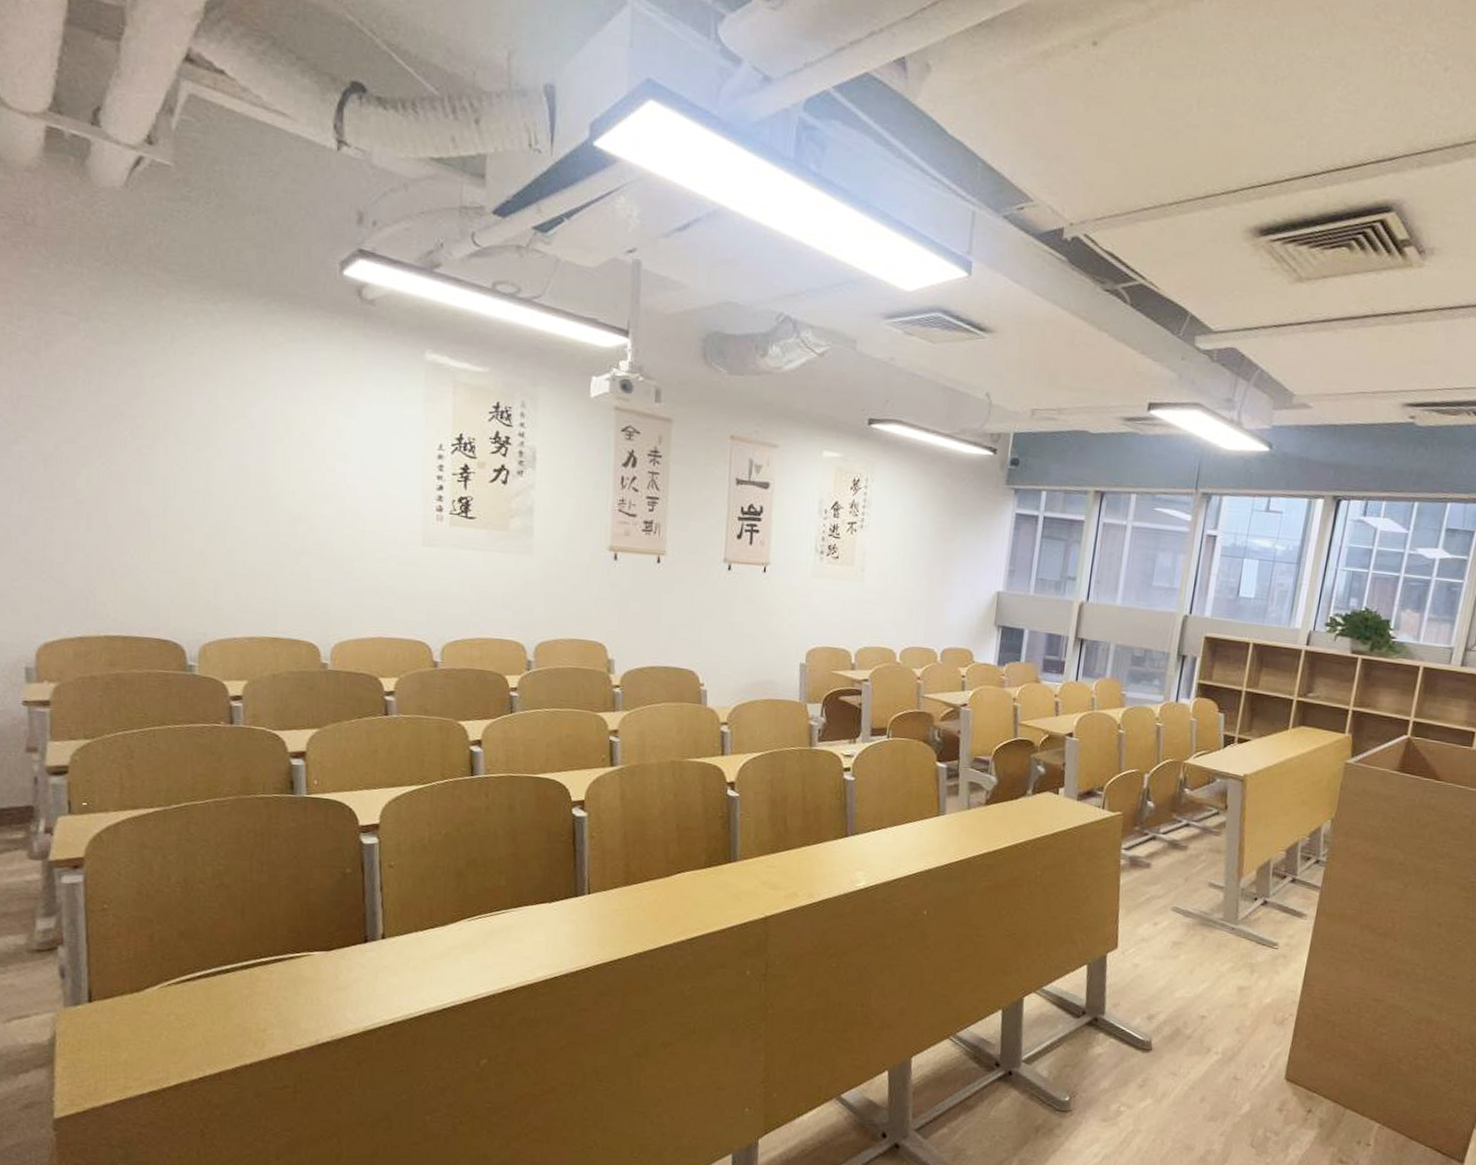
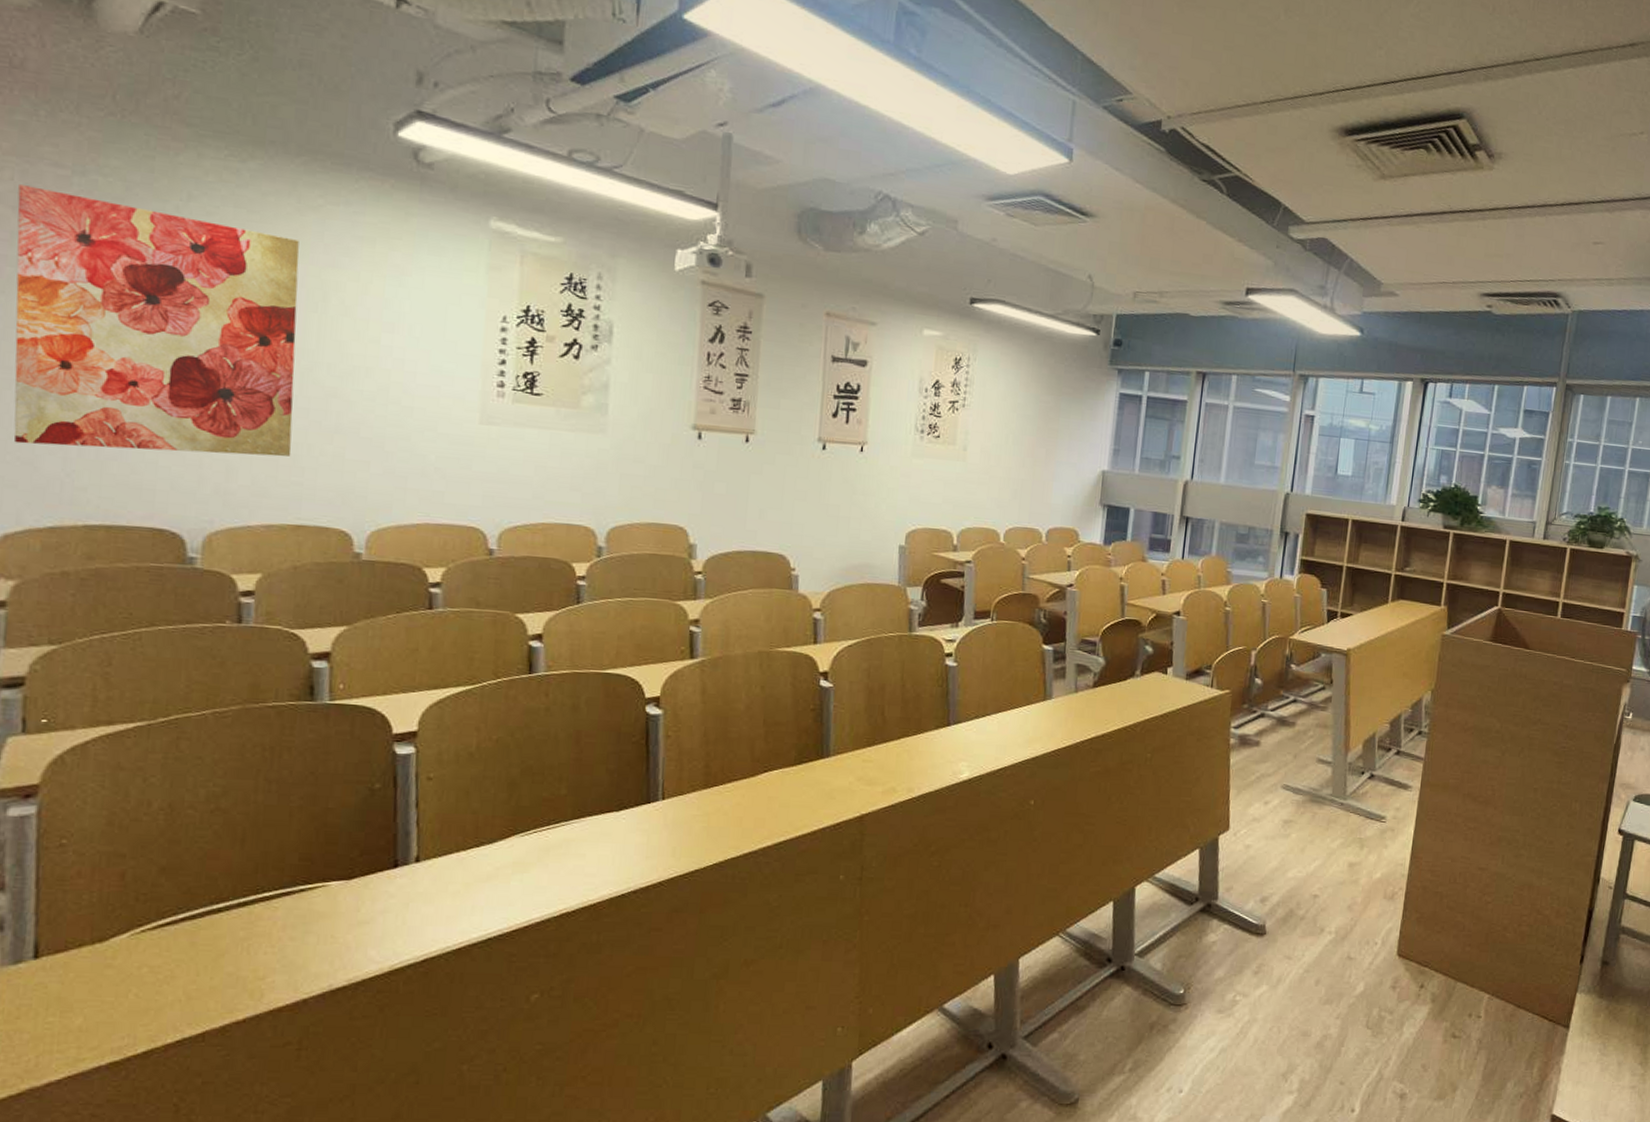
wall art: none [37,332,267,576] -> present [13,185,299,457]

